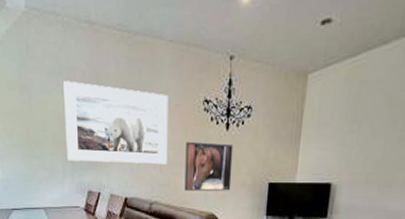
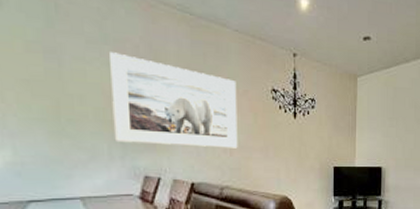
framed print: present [184,141,233,191] -> none [256,127,302,175]

